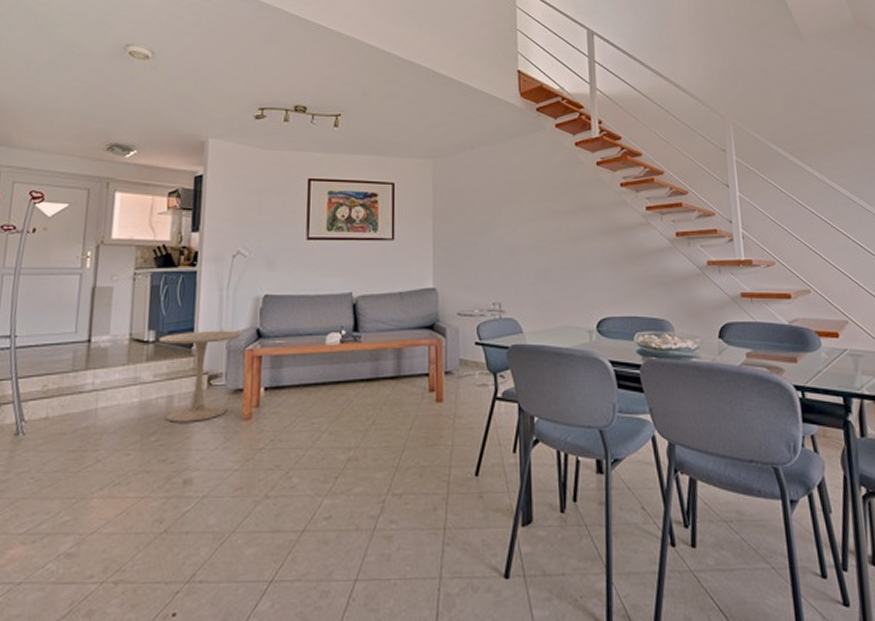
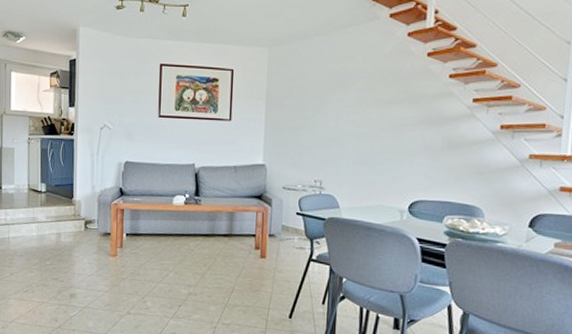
side table: present [158,330,243,422] -> none [48,186,109,254]

